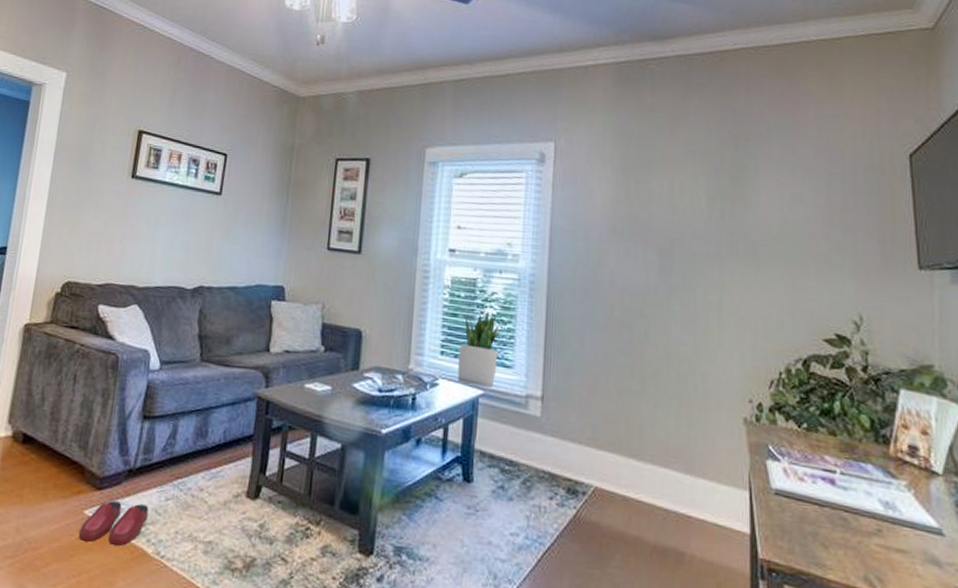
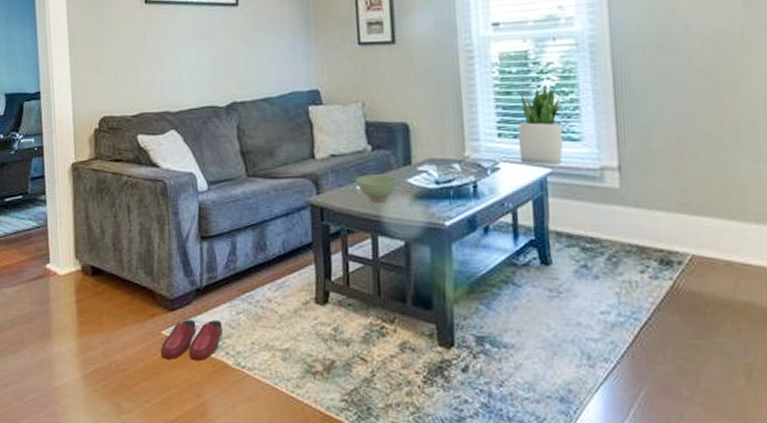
bowl: none [305,374,344,403] -> present [356,174,398,202]

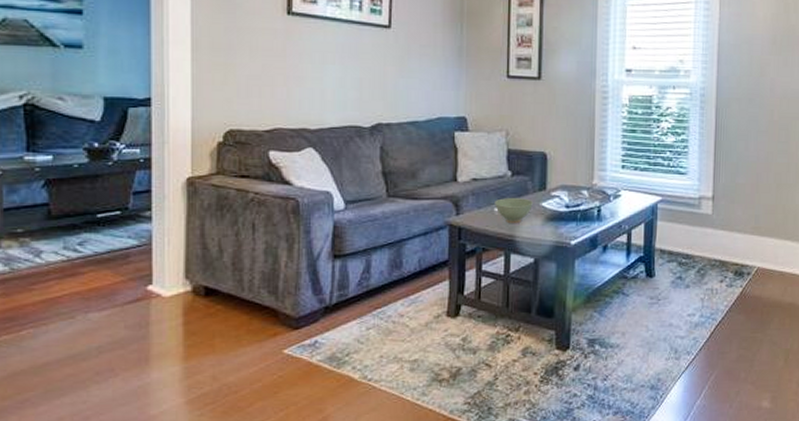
slippers: present [161,320,223,360] -> none [281,337,350,377]
planter: present [518,85,564,166] -> none [638,126,675,195]

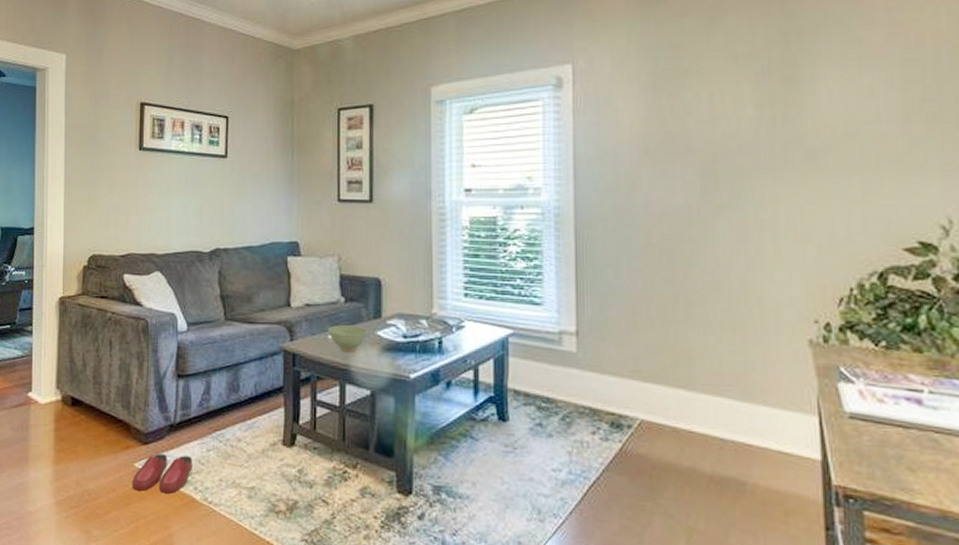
slippers: none [281,337,350,377] -> present [133,454,192,494]

